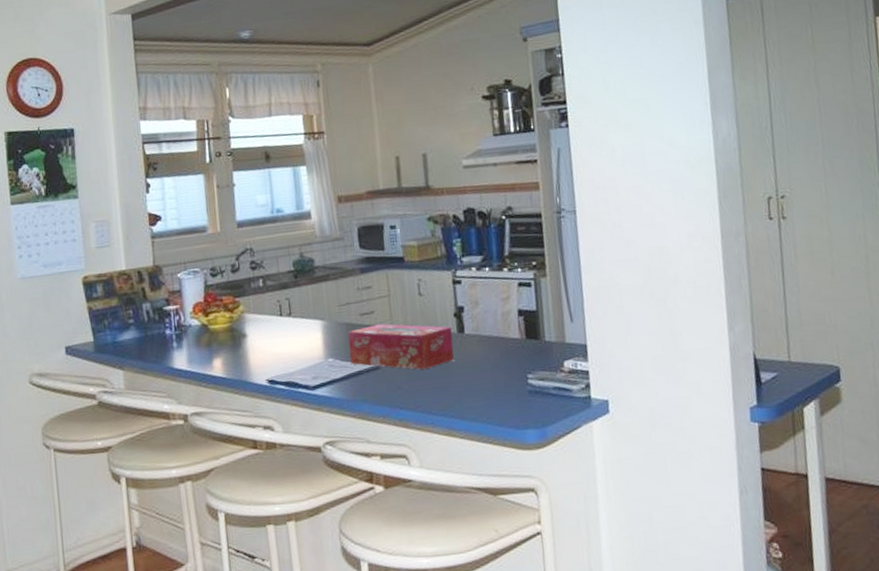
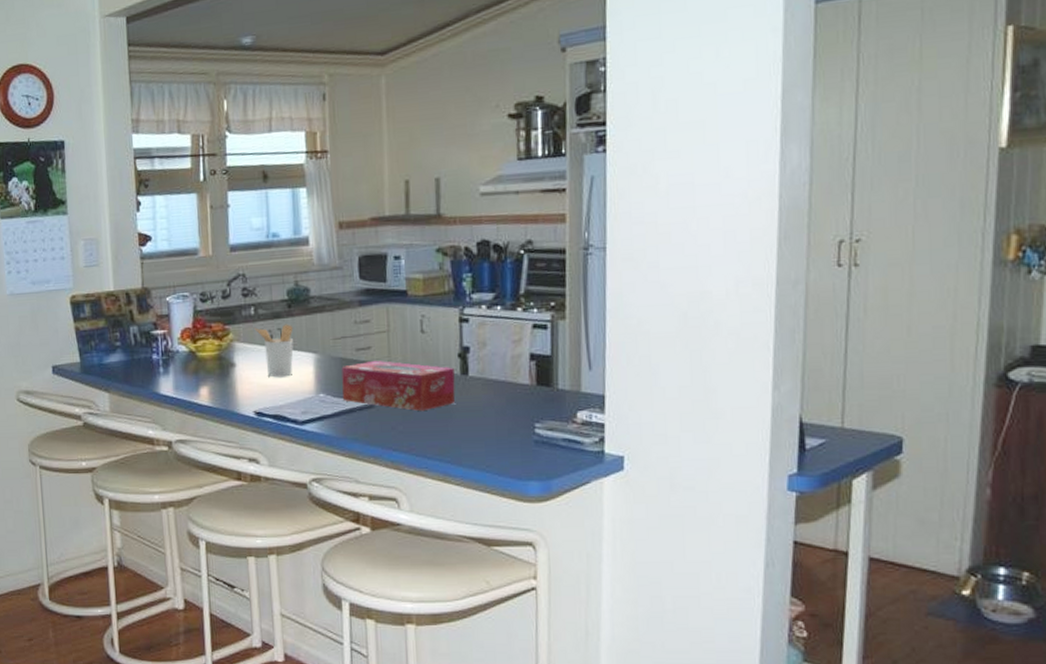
utensil holder: none [263,293,302,346] -> present [254,324,294,378]

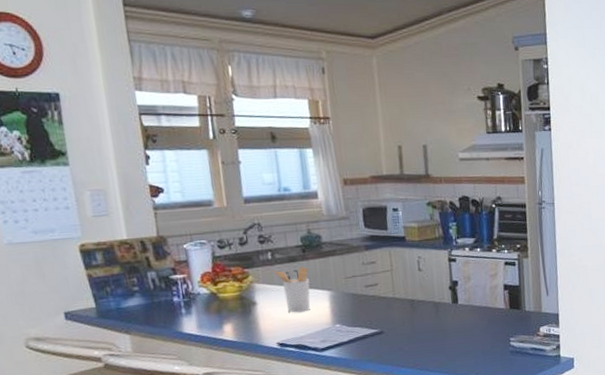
tissue box: present [341,361,456,411] -> none [353,295,449,334]

